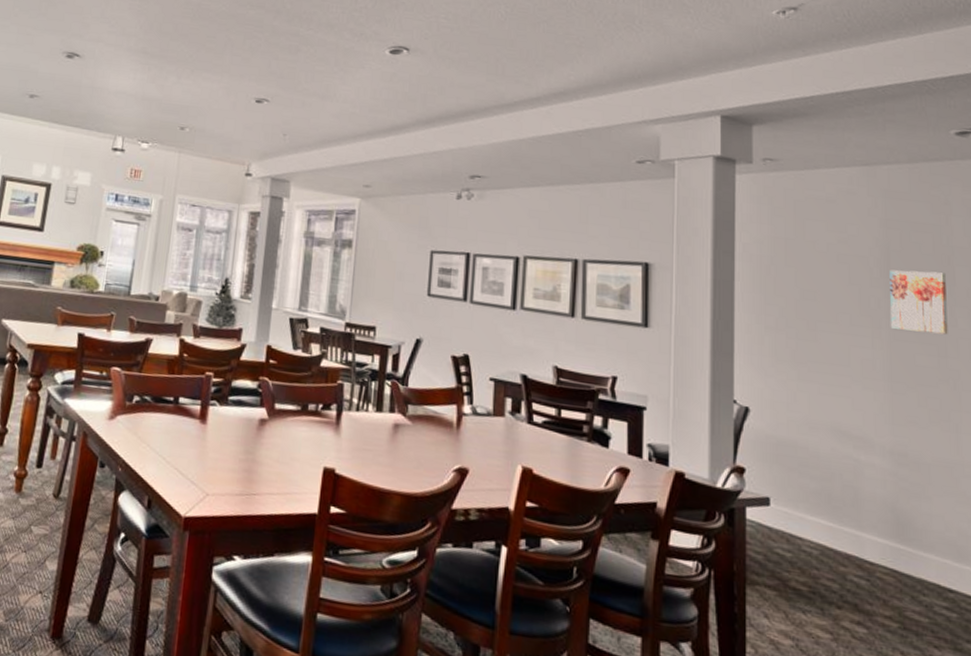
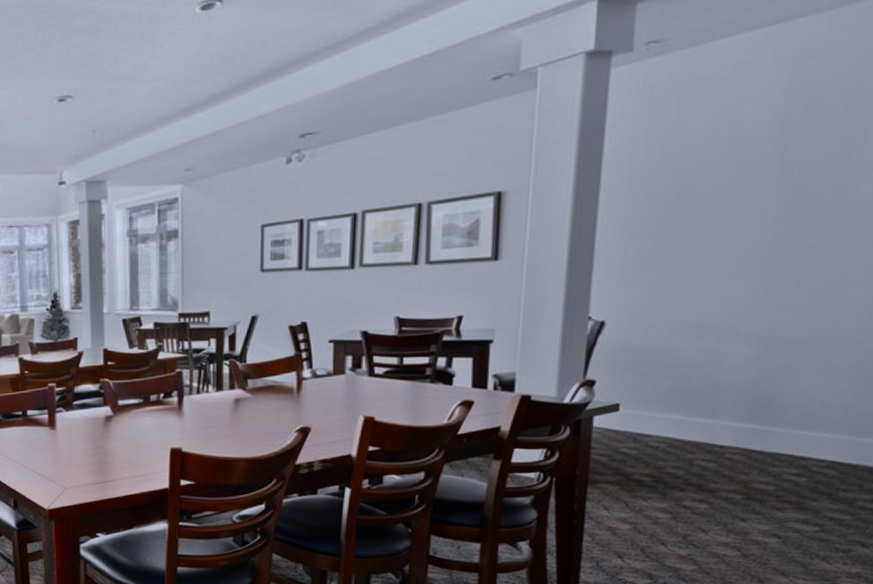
wall art: present [889,270,948,335] -> none [778,135,856,211]

